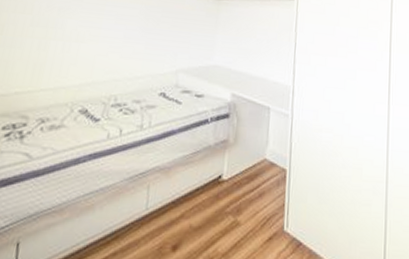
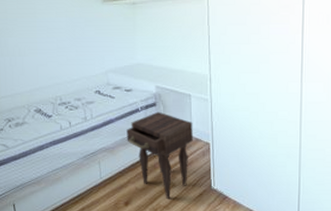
nightstand: none [188,124,269,243] -> present [126,111,193,199]

